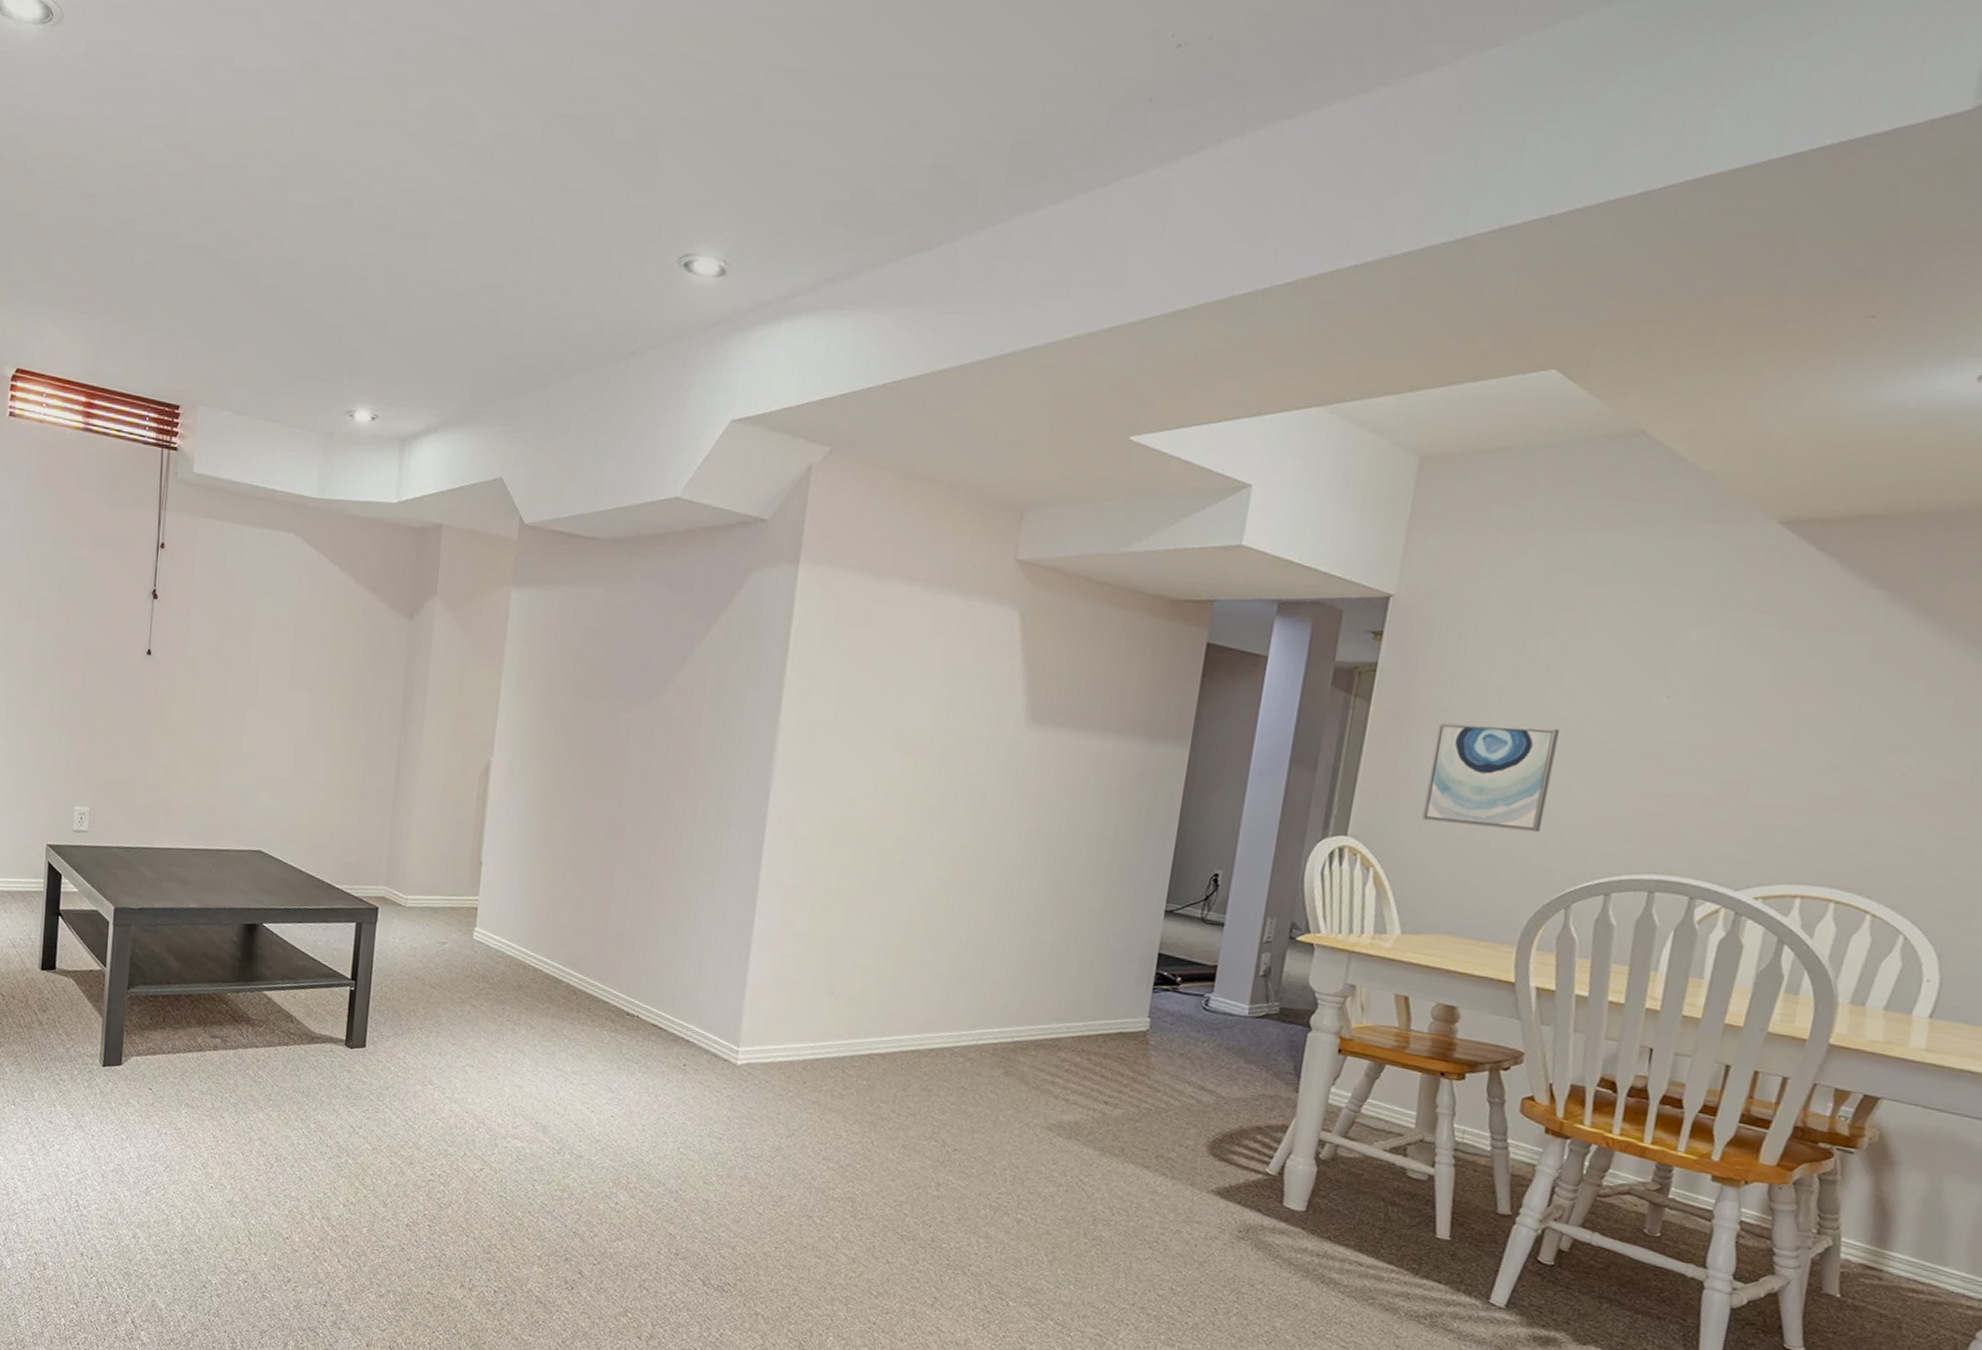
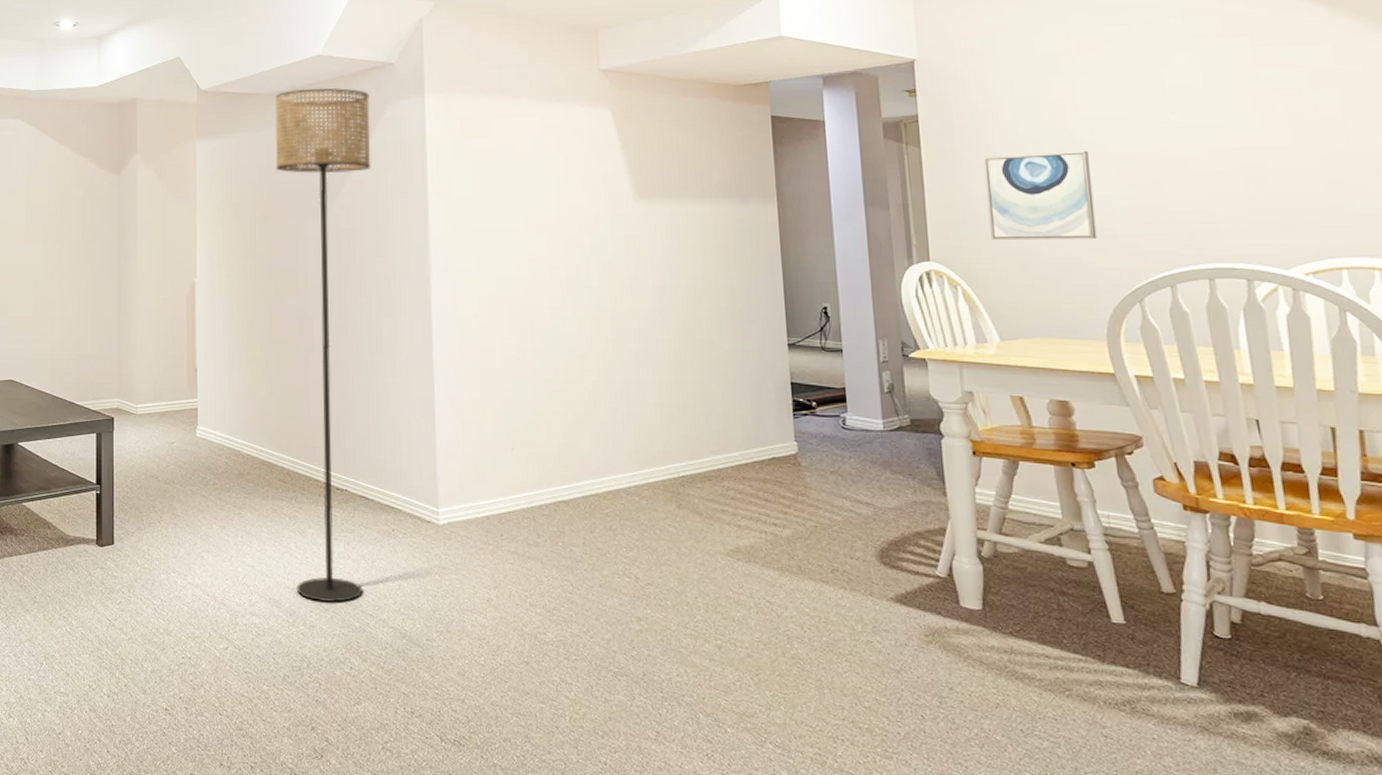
floor lamp: none [567,537,732,1135] -> present [274,87,371,602]

